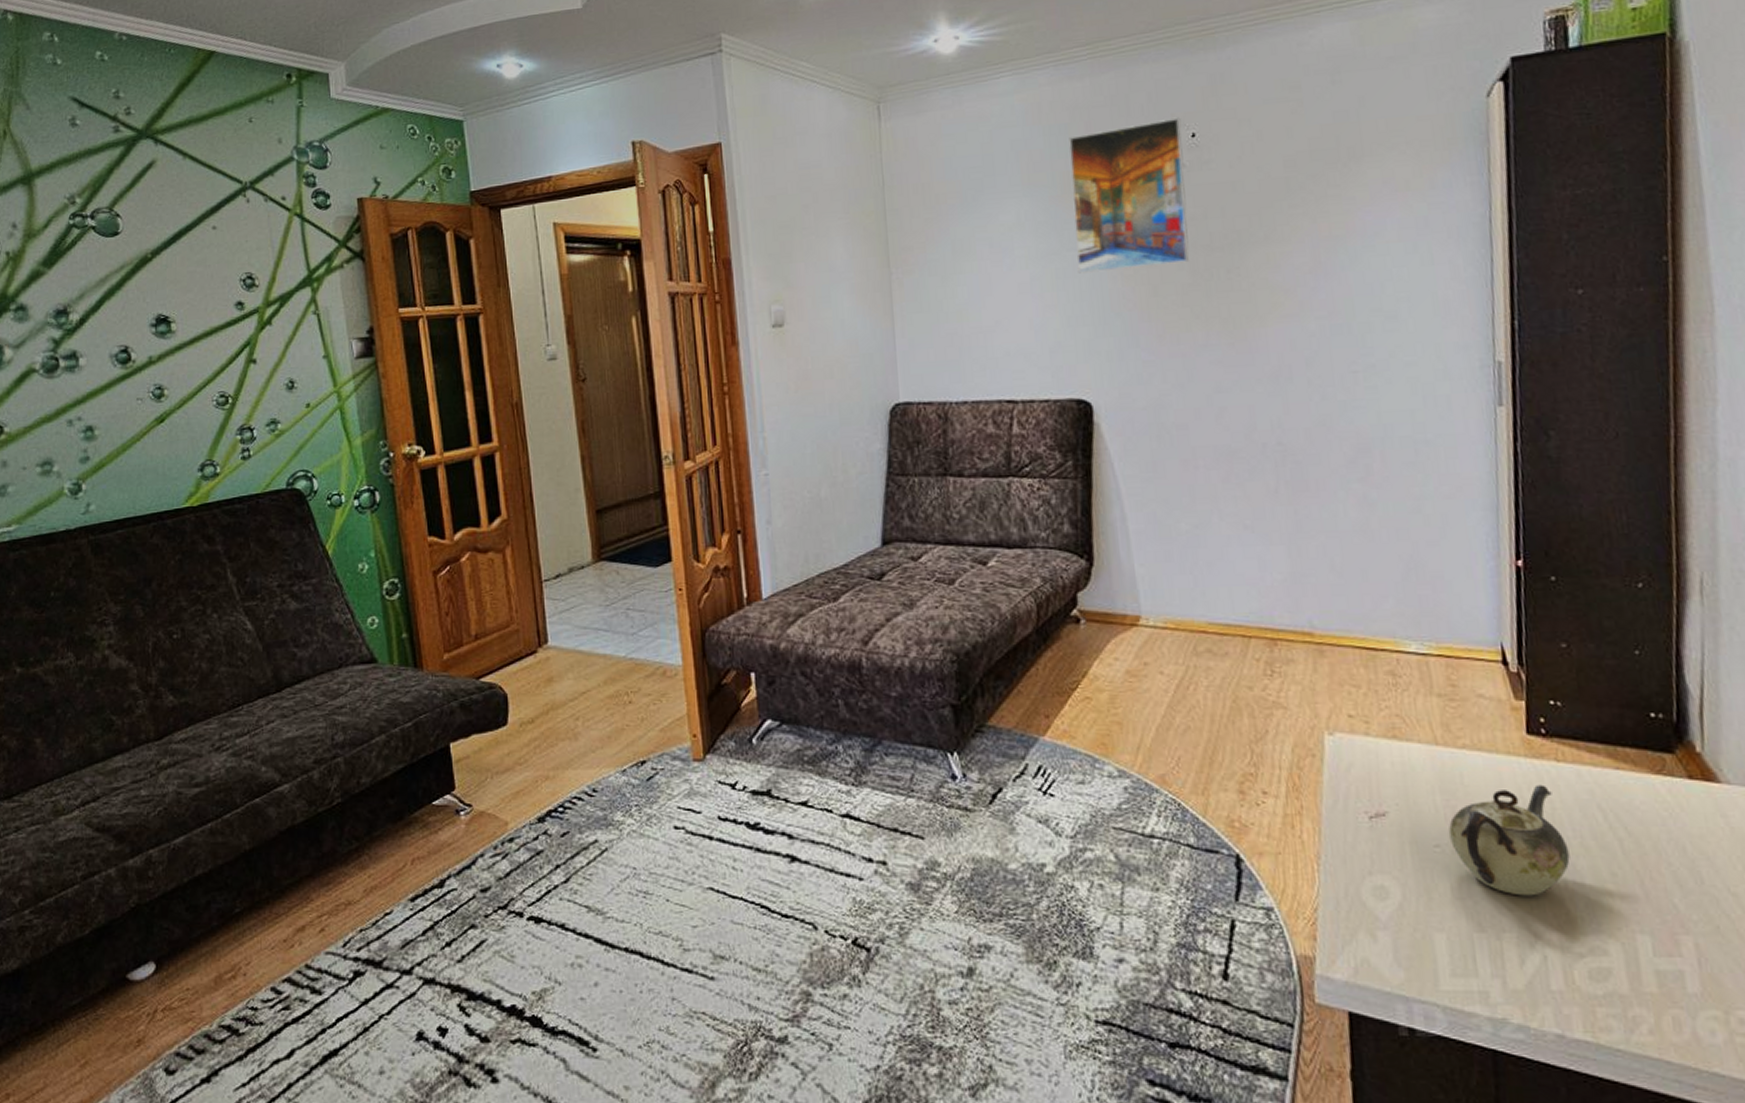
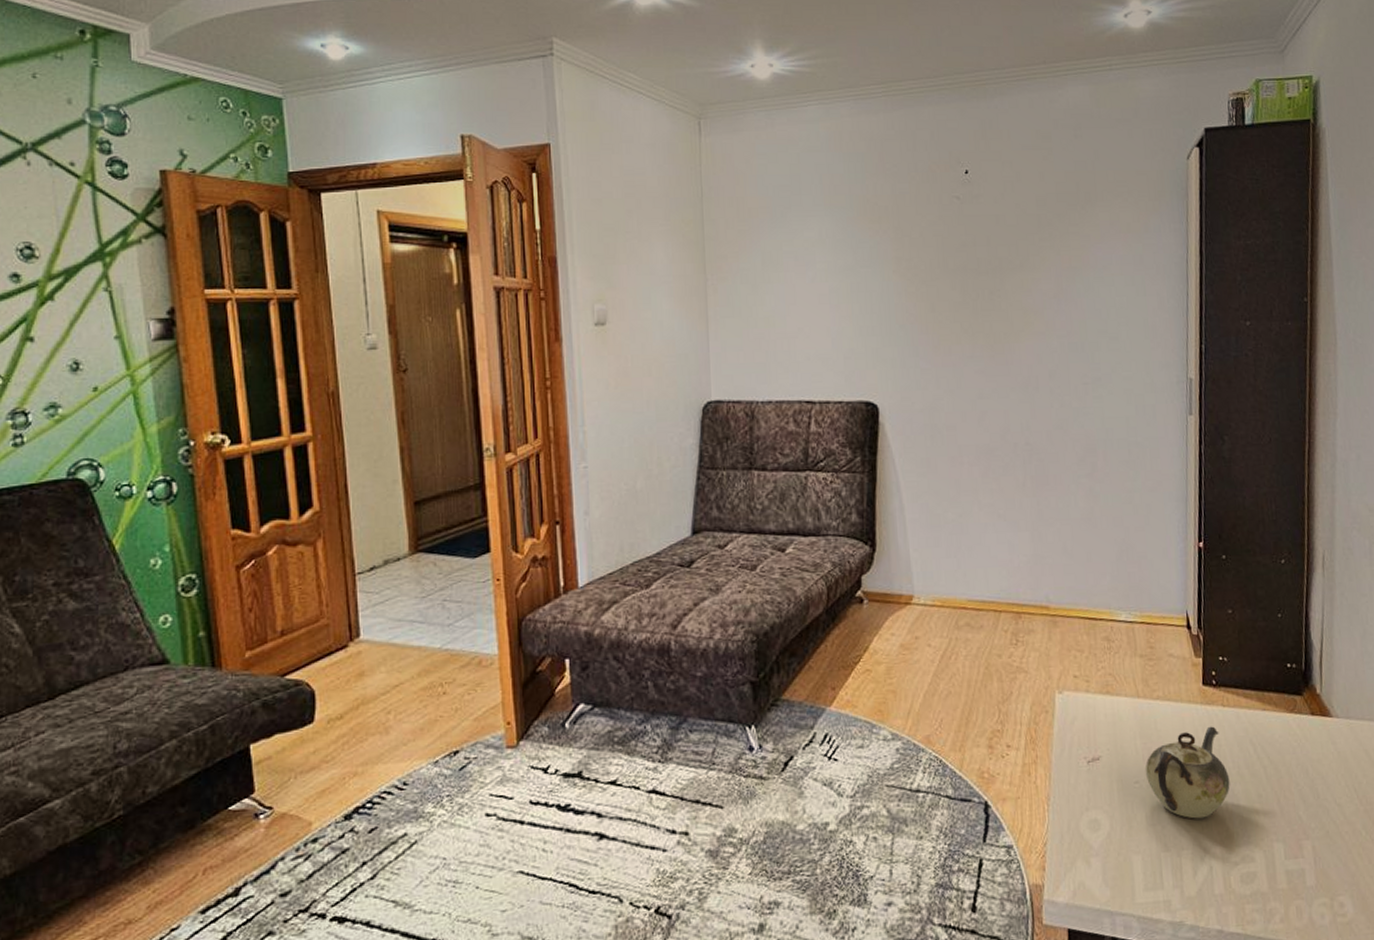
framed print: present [1069,117,1189,274] -> none [865,155,961,288]

